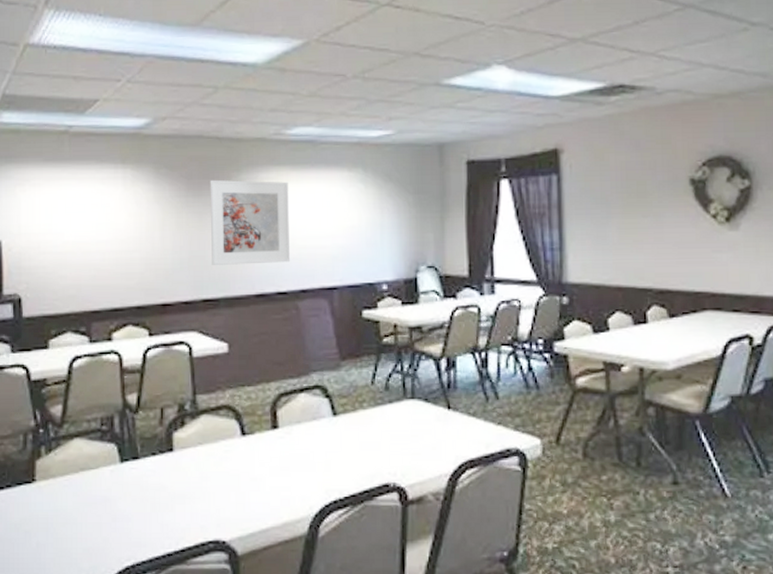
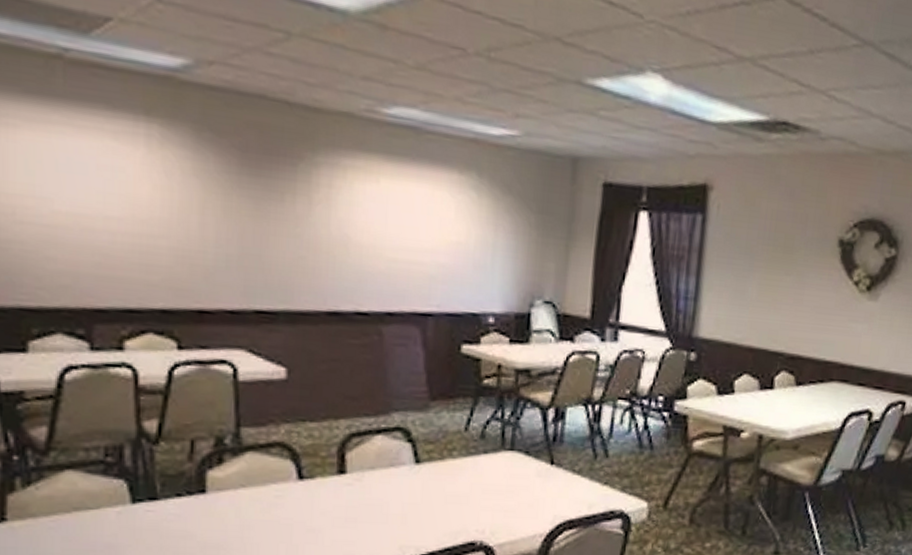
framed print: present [210,179,291,265] -> none [270,157,380,277]

